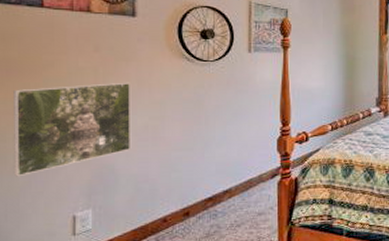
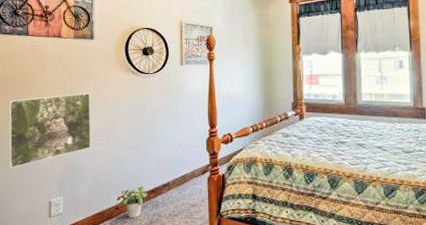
potted plant: none [164,193,204,232] -> present [117,185,148,218]

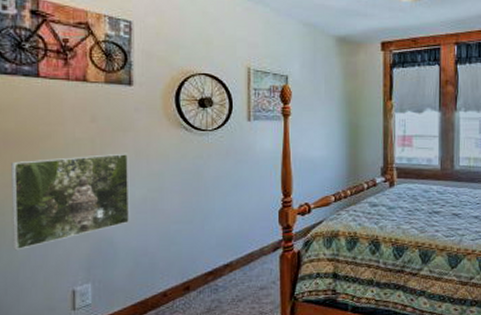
potted plant: present [117,185,148,218] -> none [164,267,205,307]

